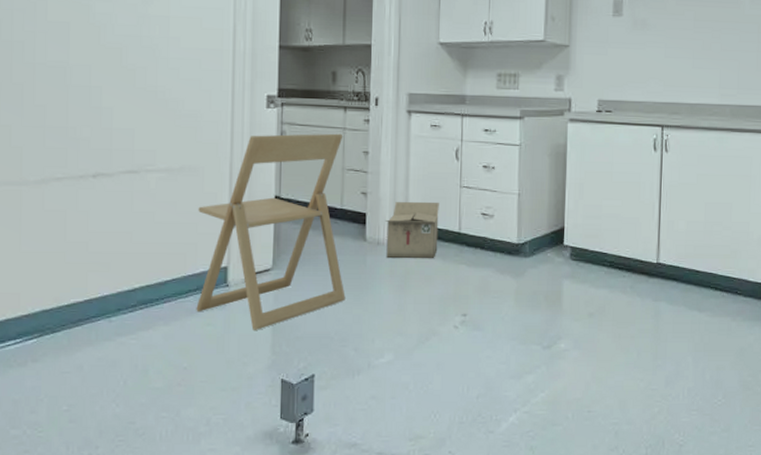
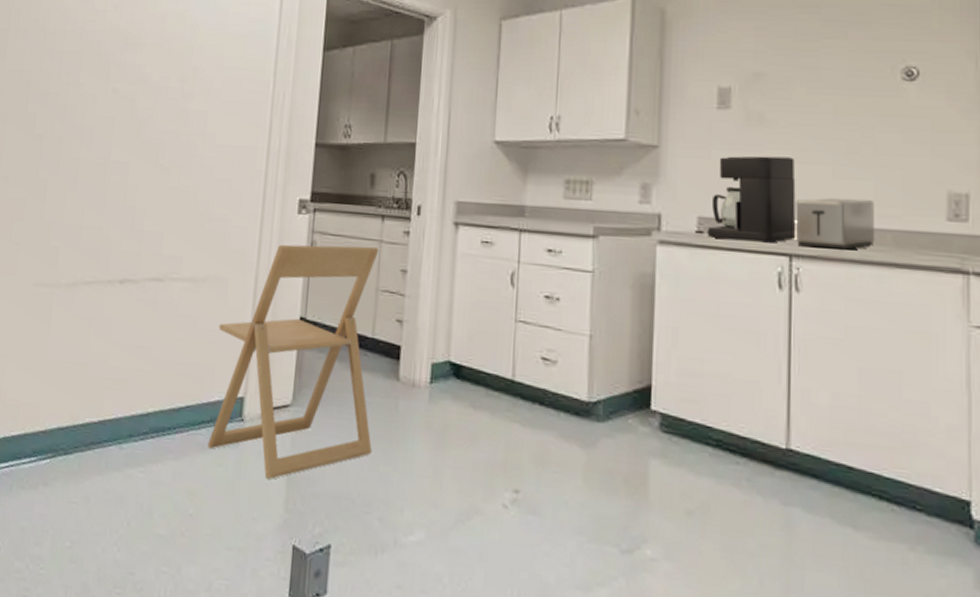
cardboard box: present [386,201,439,258] -> none [422,333,489,411]
coffee maker: none [604,52,667,117] -> present [707,156,796,243]
toaster: none [666,83,719,122] -> present [795,198,876,251]

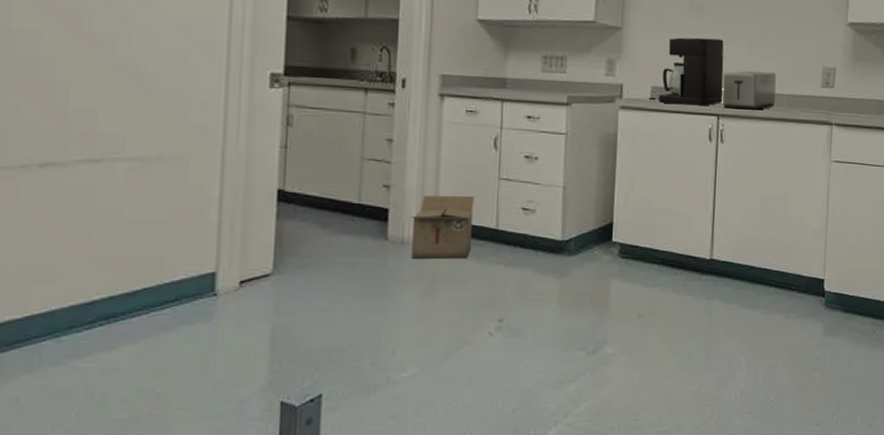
folding chair: present [207,244,379,479] -> none [174,118,363,346]
cardboard box: none [422,333,489,411] -> present [411,195,474,258]

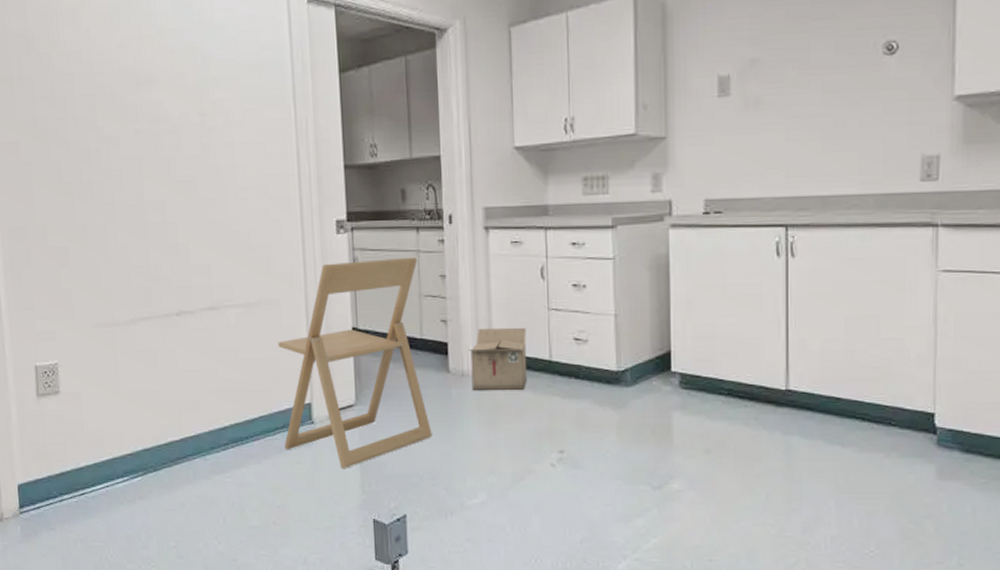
folding chair: none [174,118,363,346] -> present [278,257,432,468]
coffee maker: present [658,37,724,106] -> none [713,137,790,217]
toaster: present [722,71,776,111] -> none [790,168,859,218]

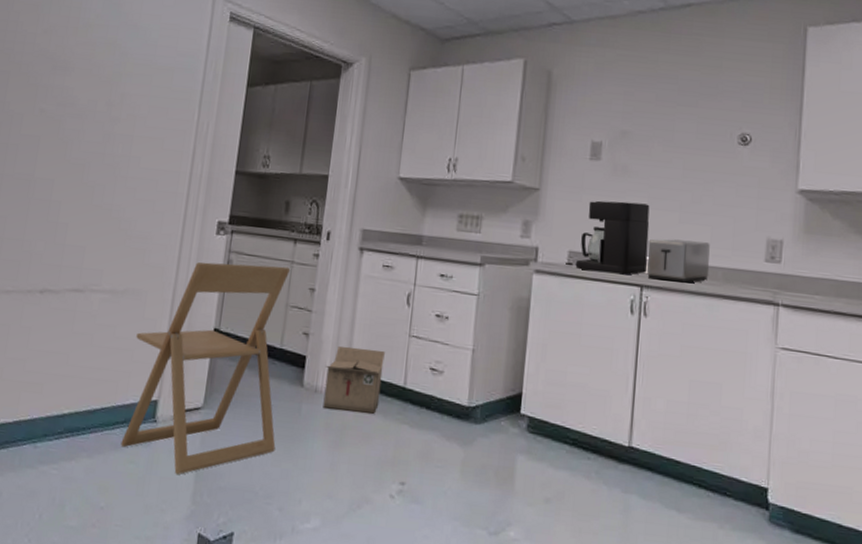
coffee maker: none [713,137,790,217] -> present [575,200,650,275]
toaster: none [790,168,859,218] -> present [647,239,710,284]

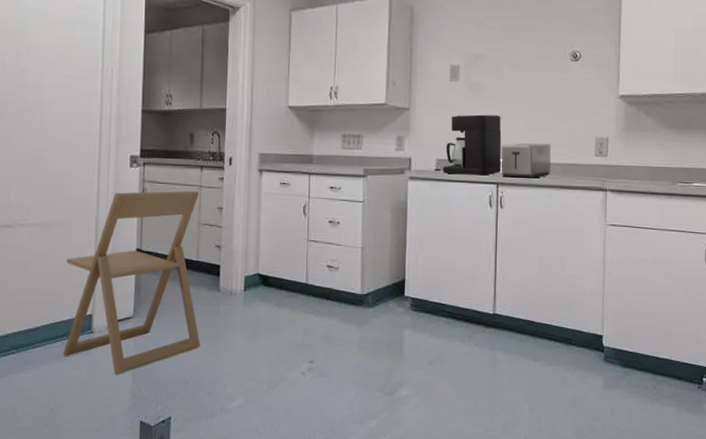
cardboard box: present [323,345,385,414] -> none [238,254,288,308]

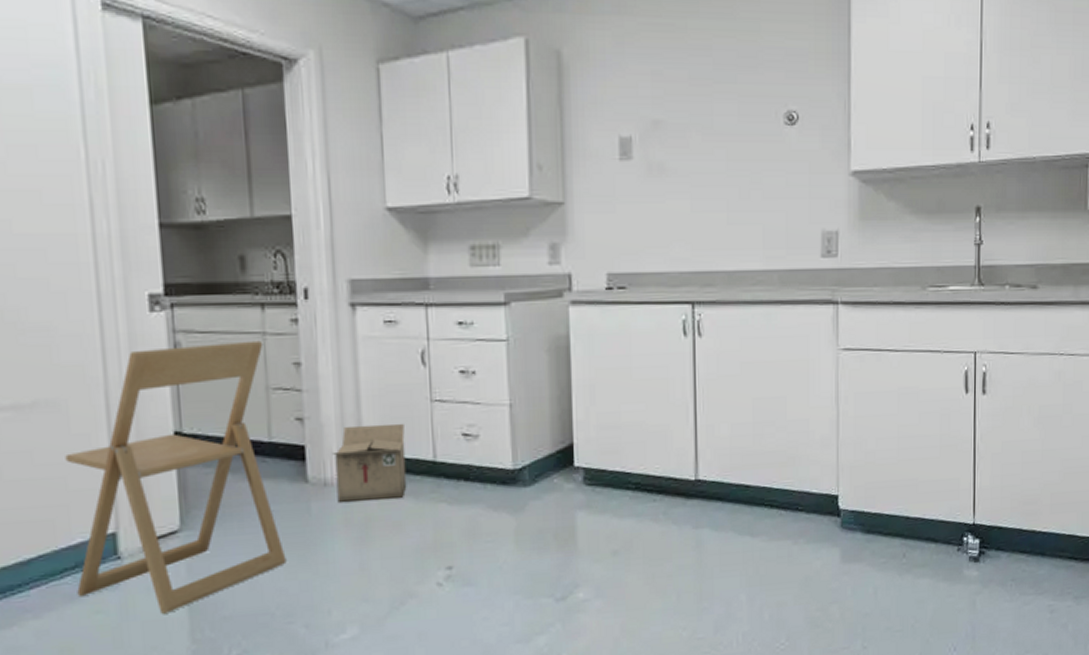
cardboard box: none [238,254,288,308] -> present [333,423,407,502]
coffee maker: present [442,114,502,176] -> none [616,207,696,294]
toaster: present [501,143,551,179] -> none [696,242,764,294]

